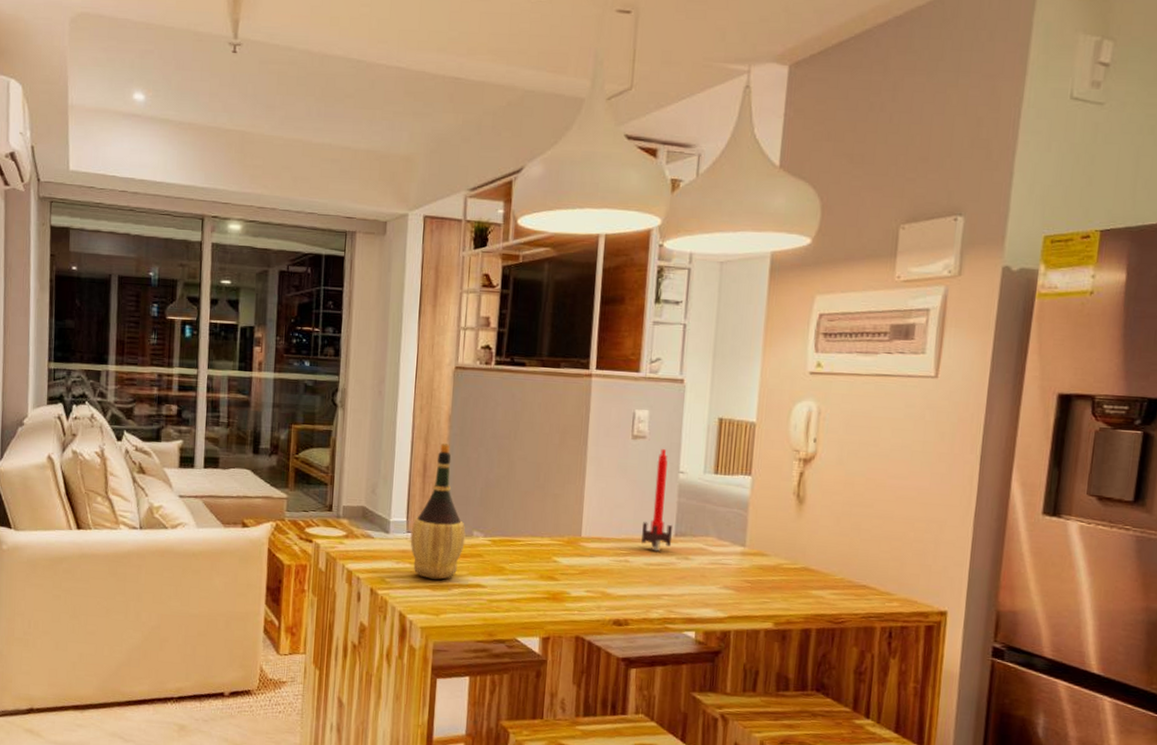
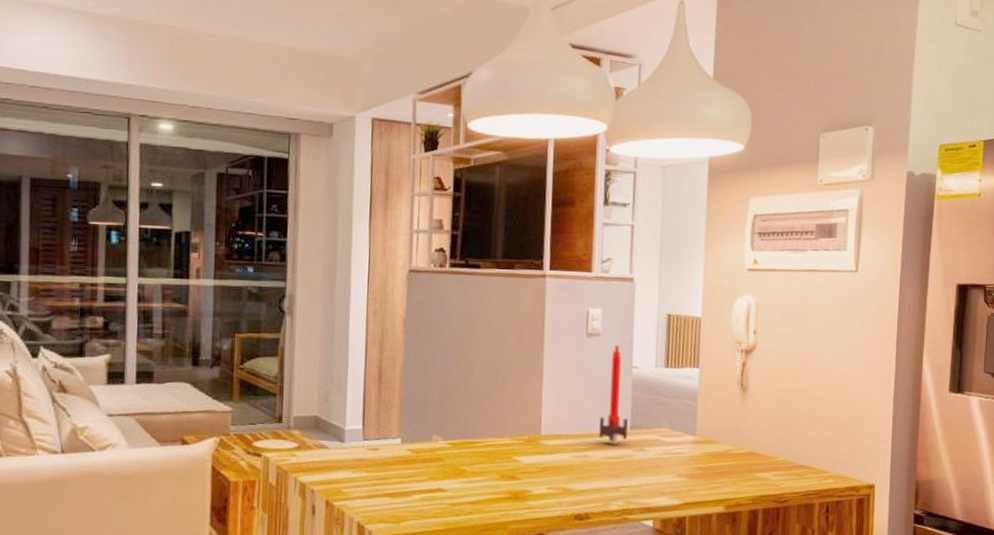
wine bottle: present [410,443,466,580] -> none [367,348,425,486]

